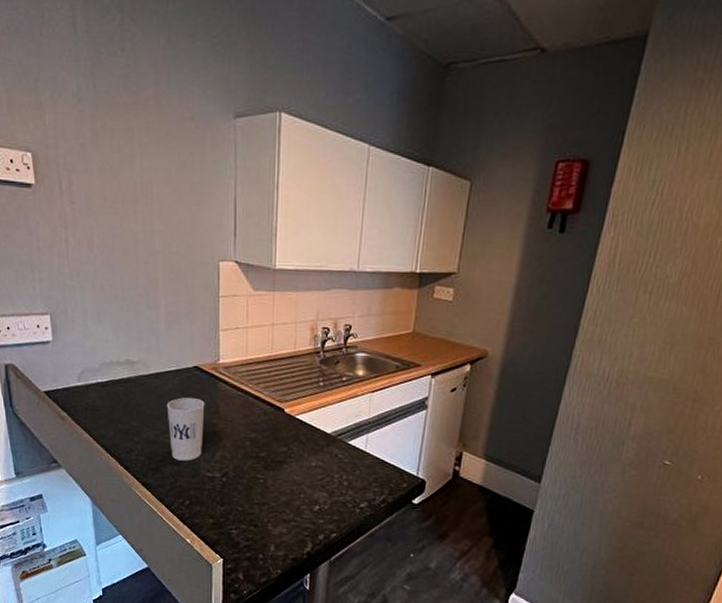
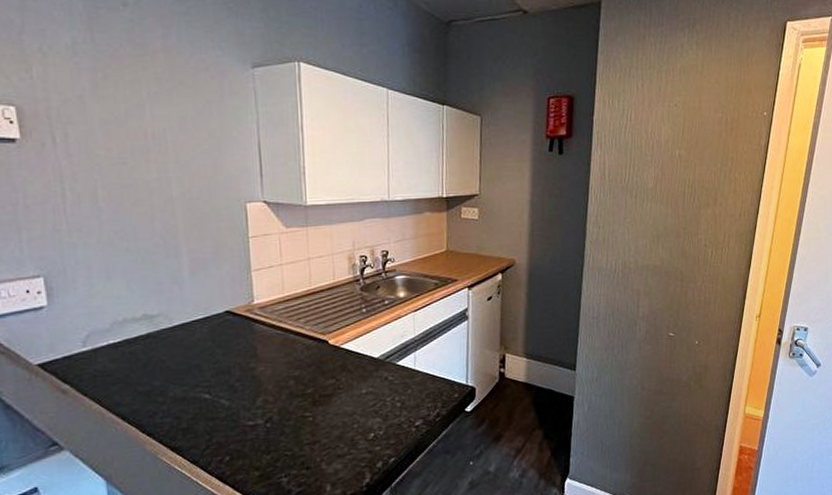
cup: present [166,397,205,461] -> none [195,344,241,415]

